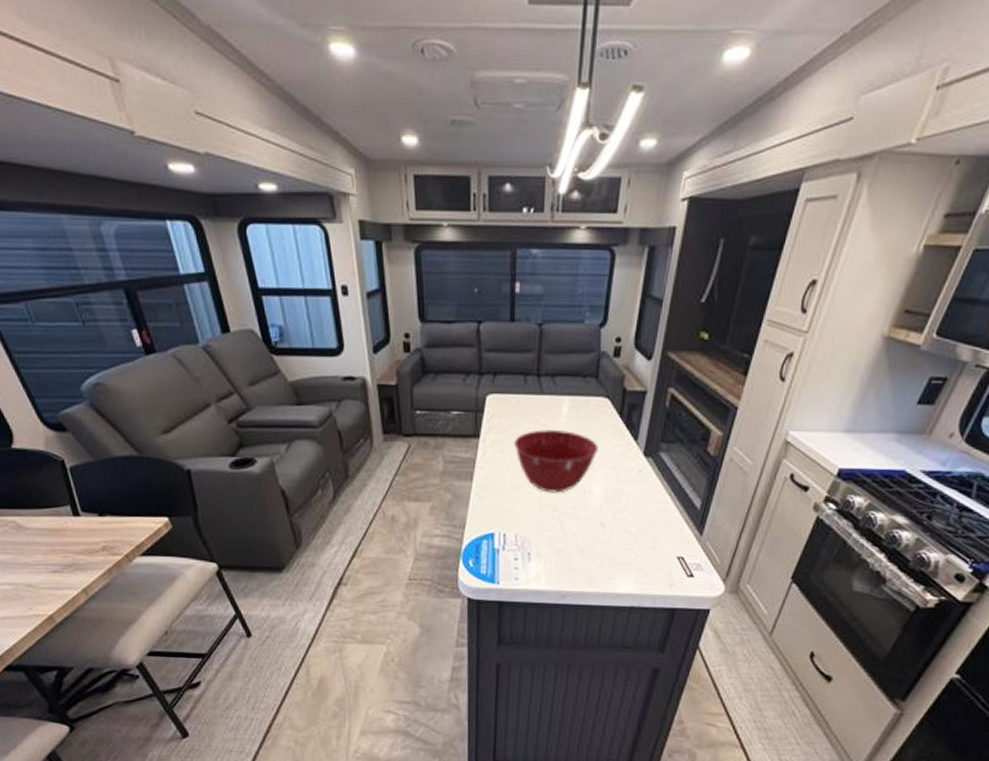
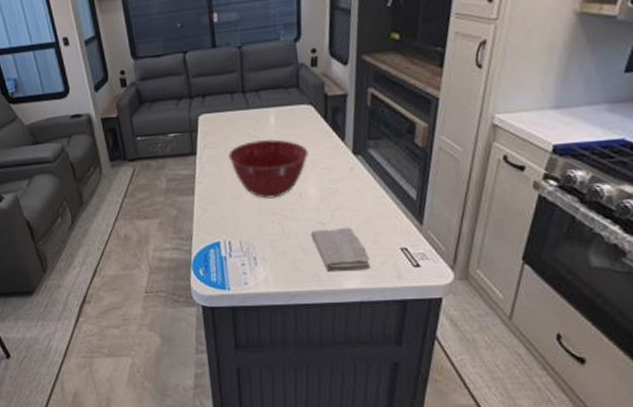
washcloth: none [590,530,646,576] -> present [311,227,371,273]

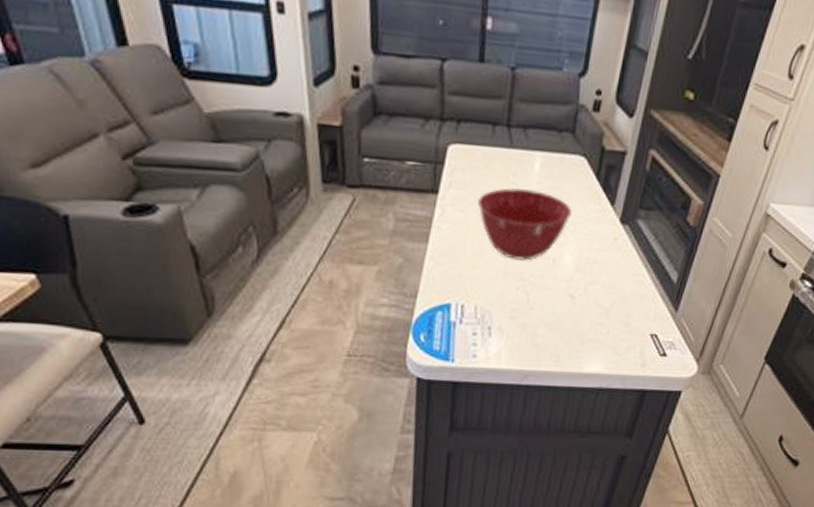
washcloth: present [311,227,371,273] -> none [558,303,617,354]

